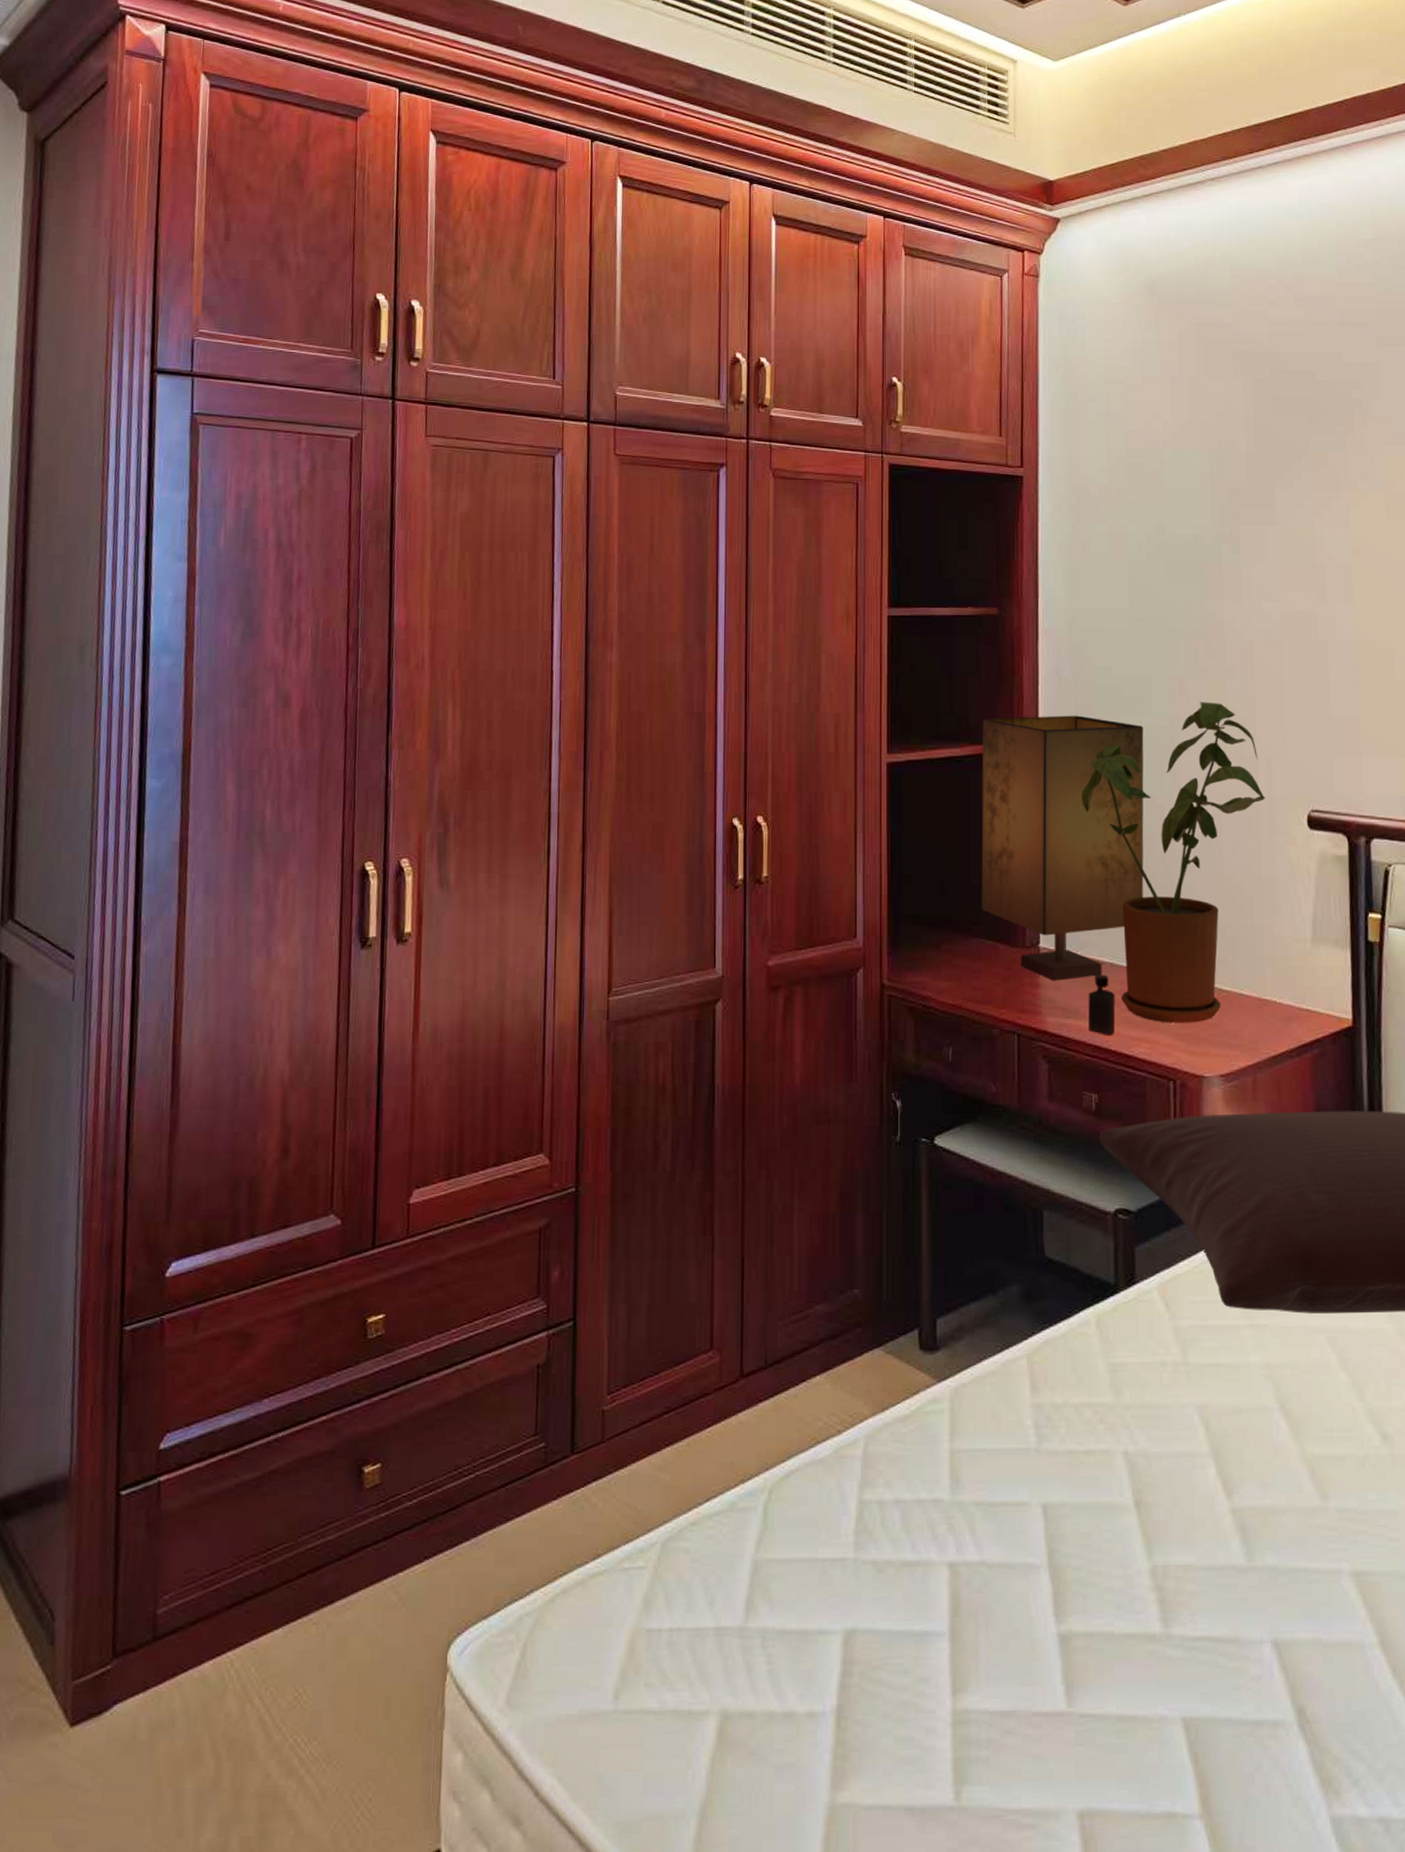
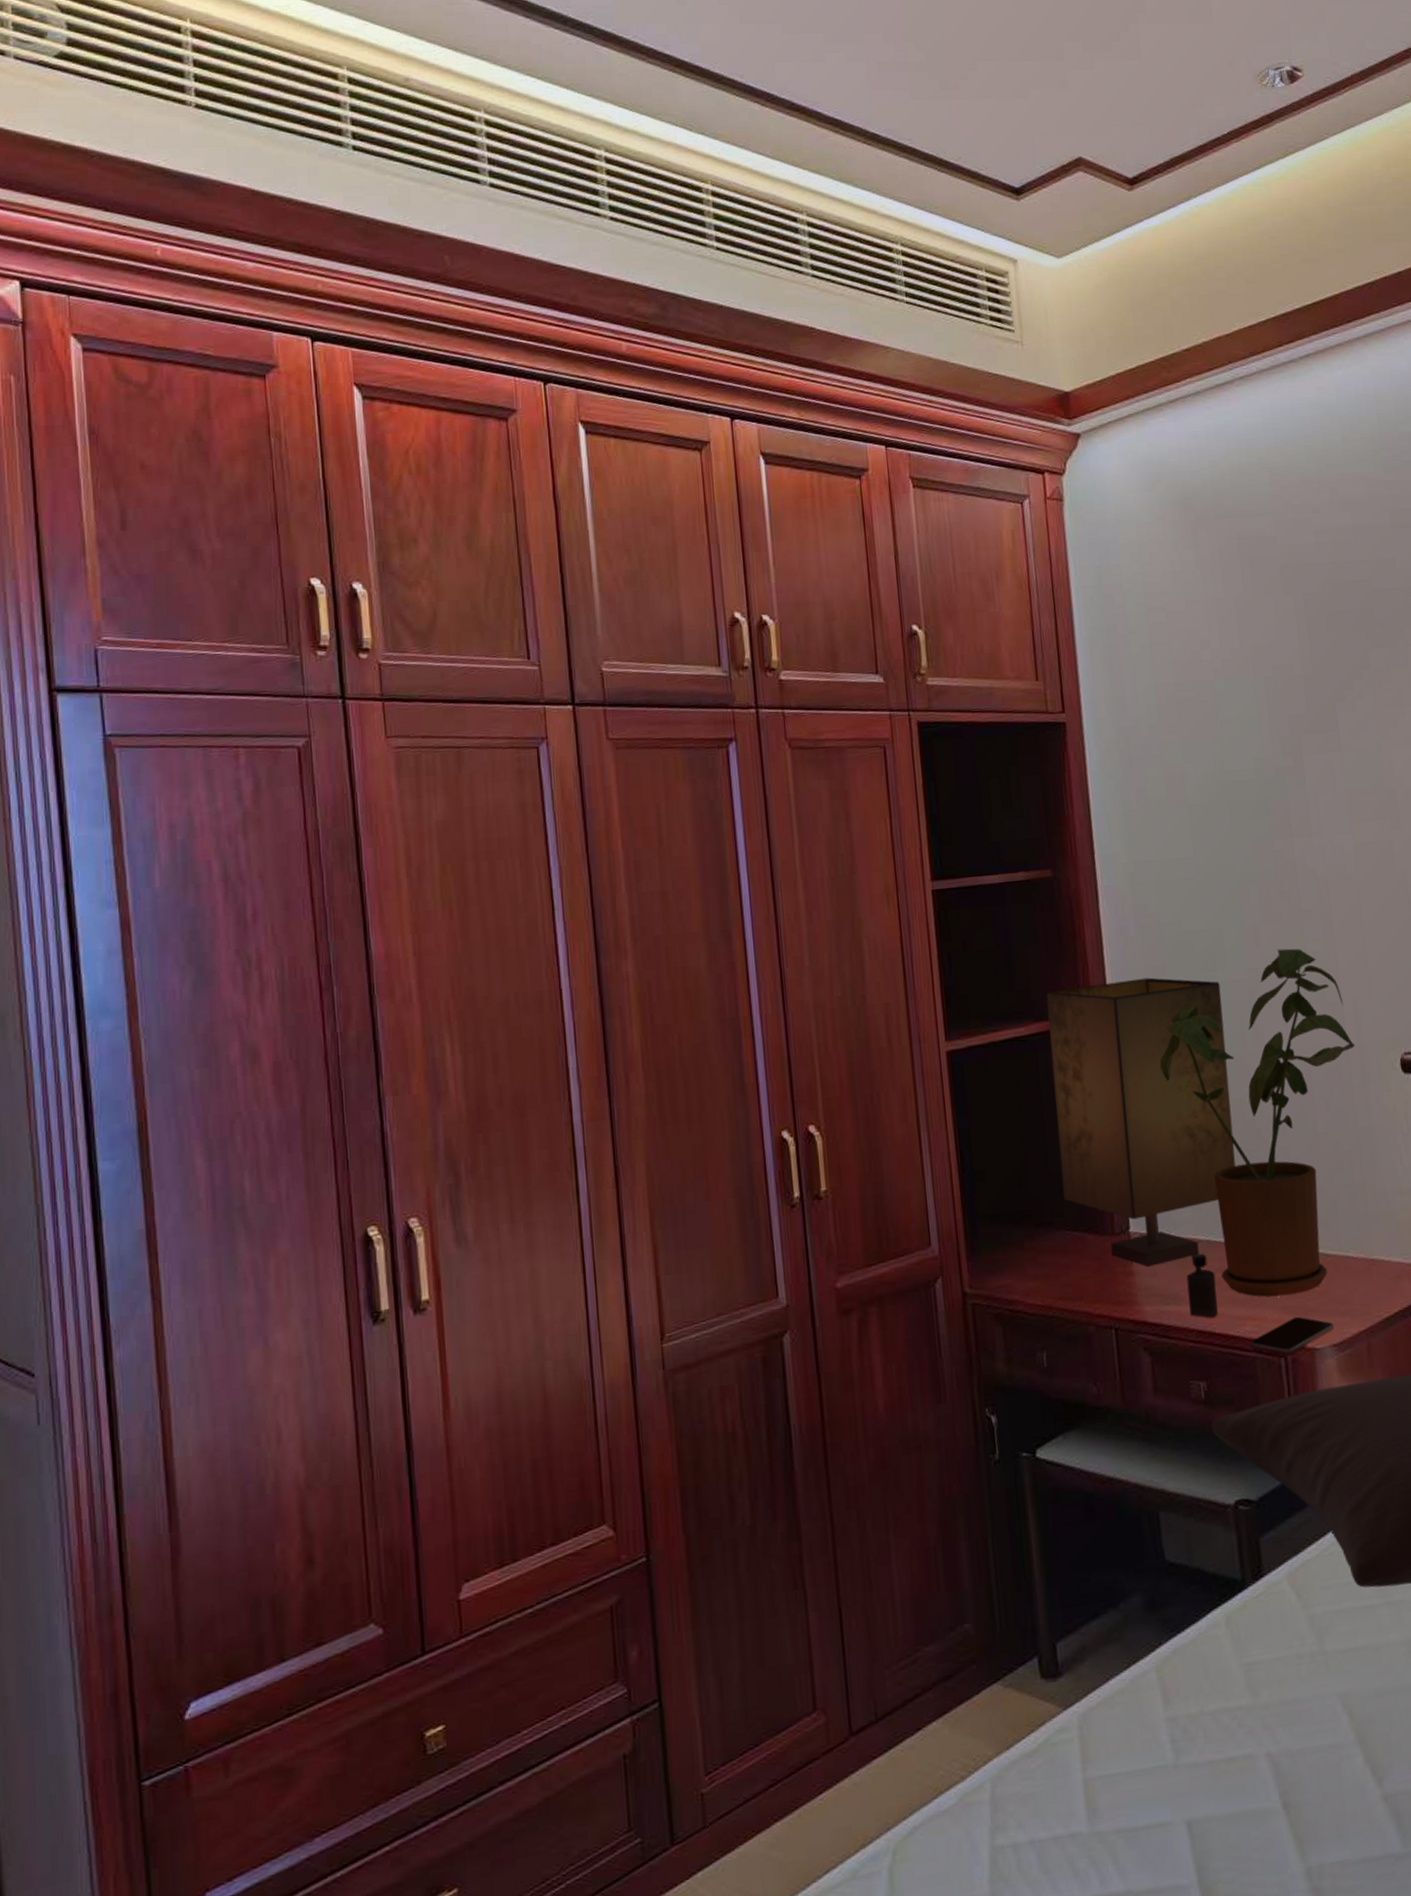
mobile phone: none [1143,1044,1224,1079] -> present [1250,1316,1335,1356]

